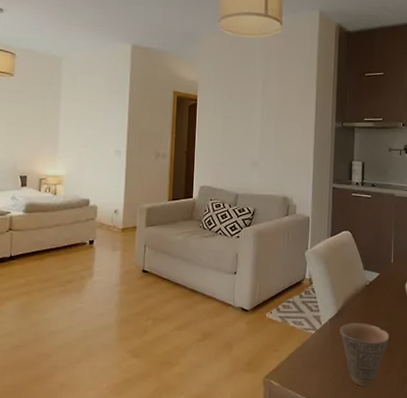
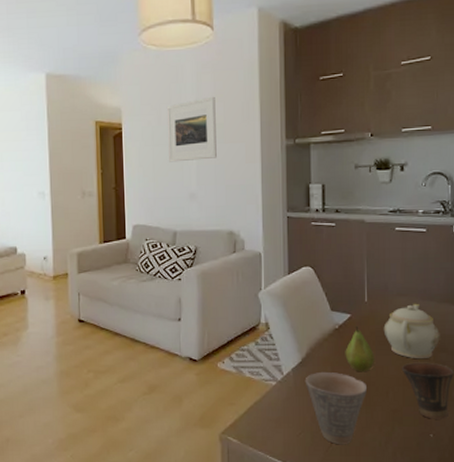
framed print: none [236,80,280,134] -> present [166,96,217,162]
fruit: none [373,284,396,323] -> present [345,327,374,372]

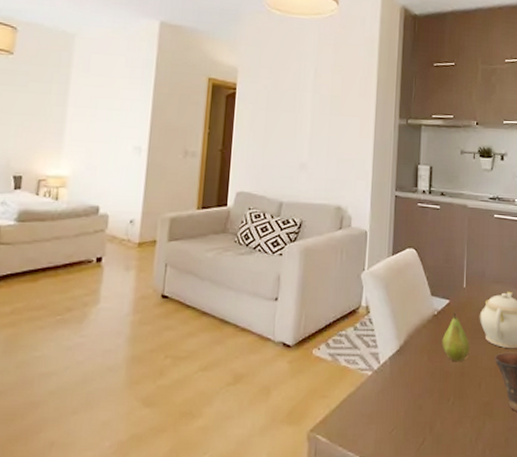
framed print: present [166,96,217,162] -> none [282,68,335,130]
cup: present [305,371,367,445] -> none [401,360,461,443]

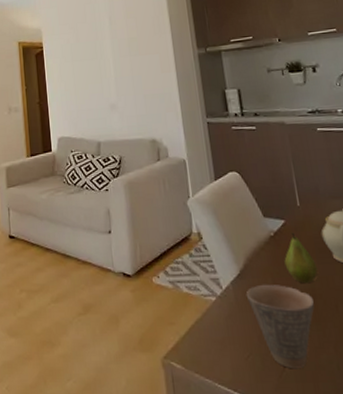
cup: none [401,360,461,443] -> present [246,284,315,369]

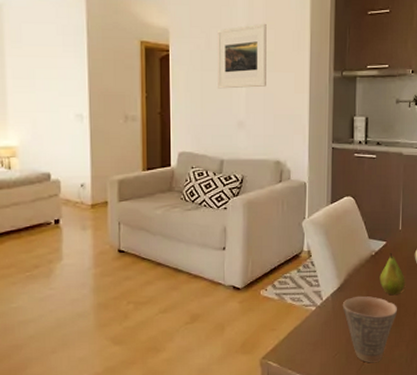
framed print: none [83,13,133,76] -> present [216,23,267,89]

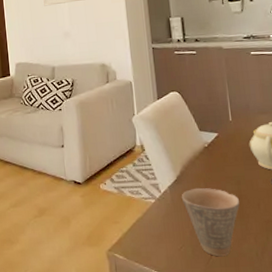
fruit: present [379,253,405,296] -> none [215,144,244,187]

